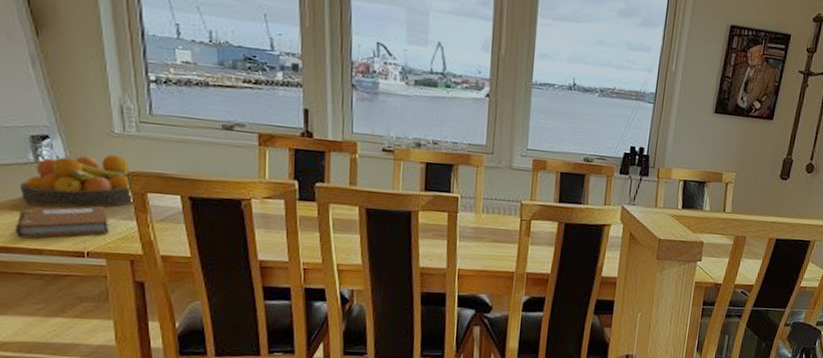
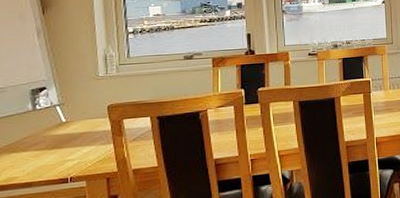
notebook: present [15,205,110,238] -> none [11,136,91,176]
fruit bowl: present [19,154,134,208] -> none [18,93,112,146]

